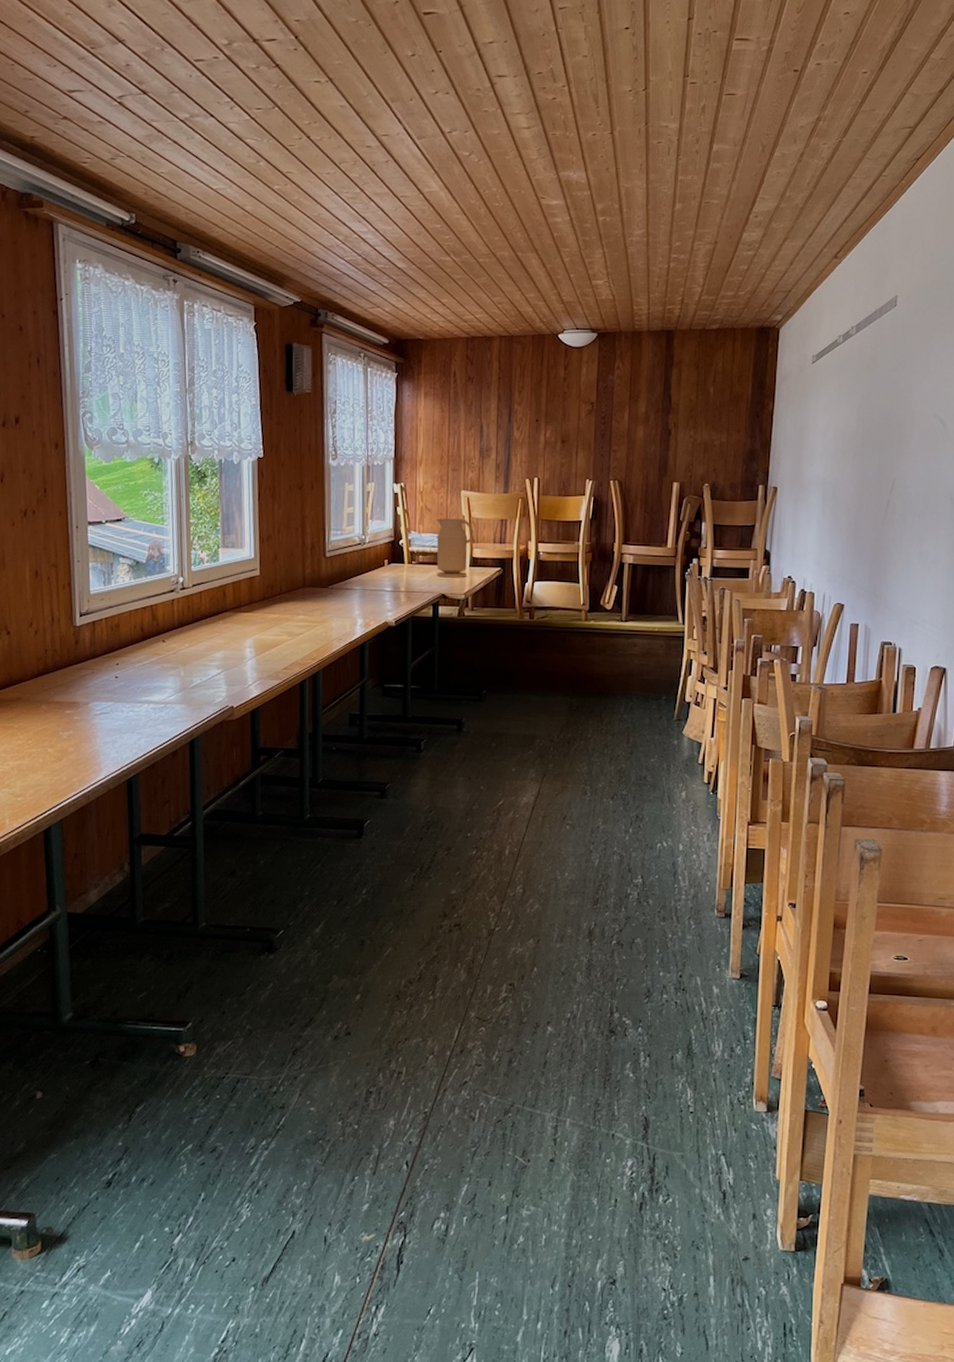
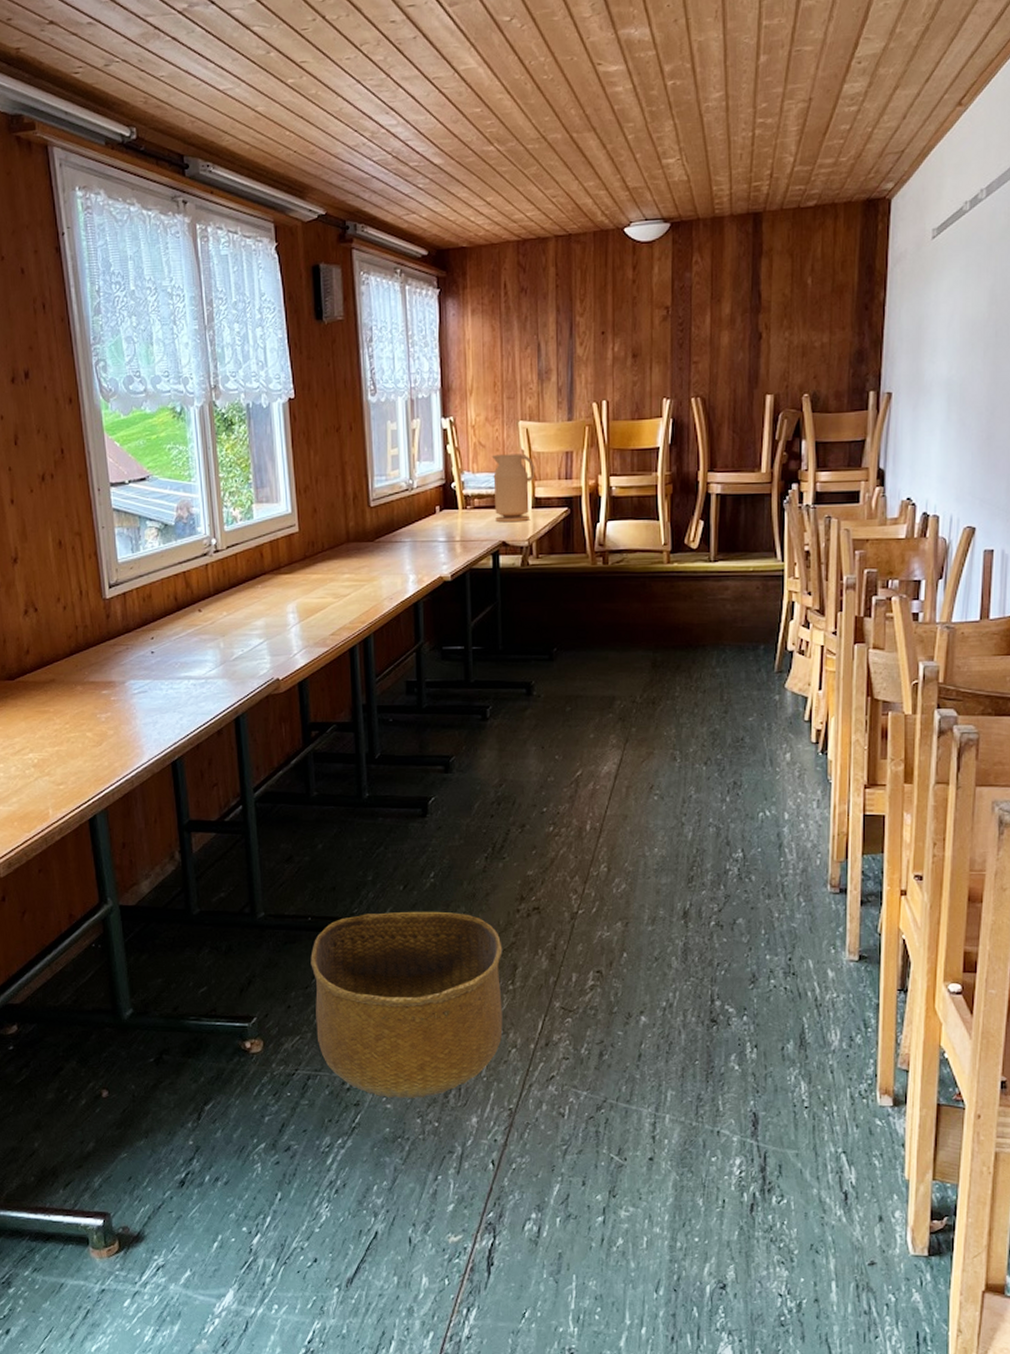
basket: none [246,924,425,1102] -> present [310,911,503,1099]

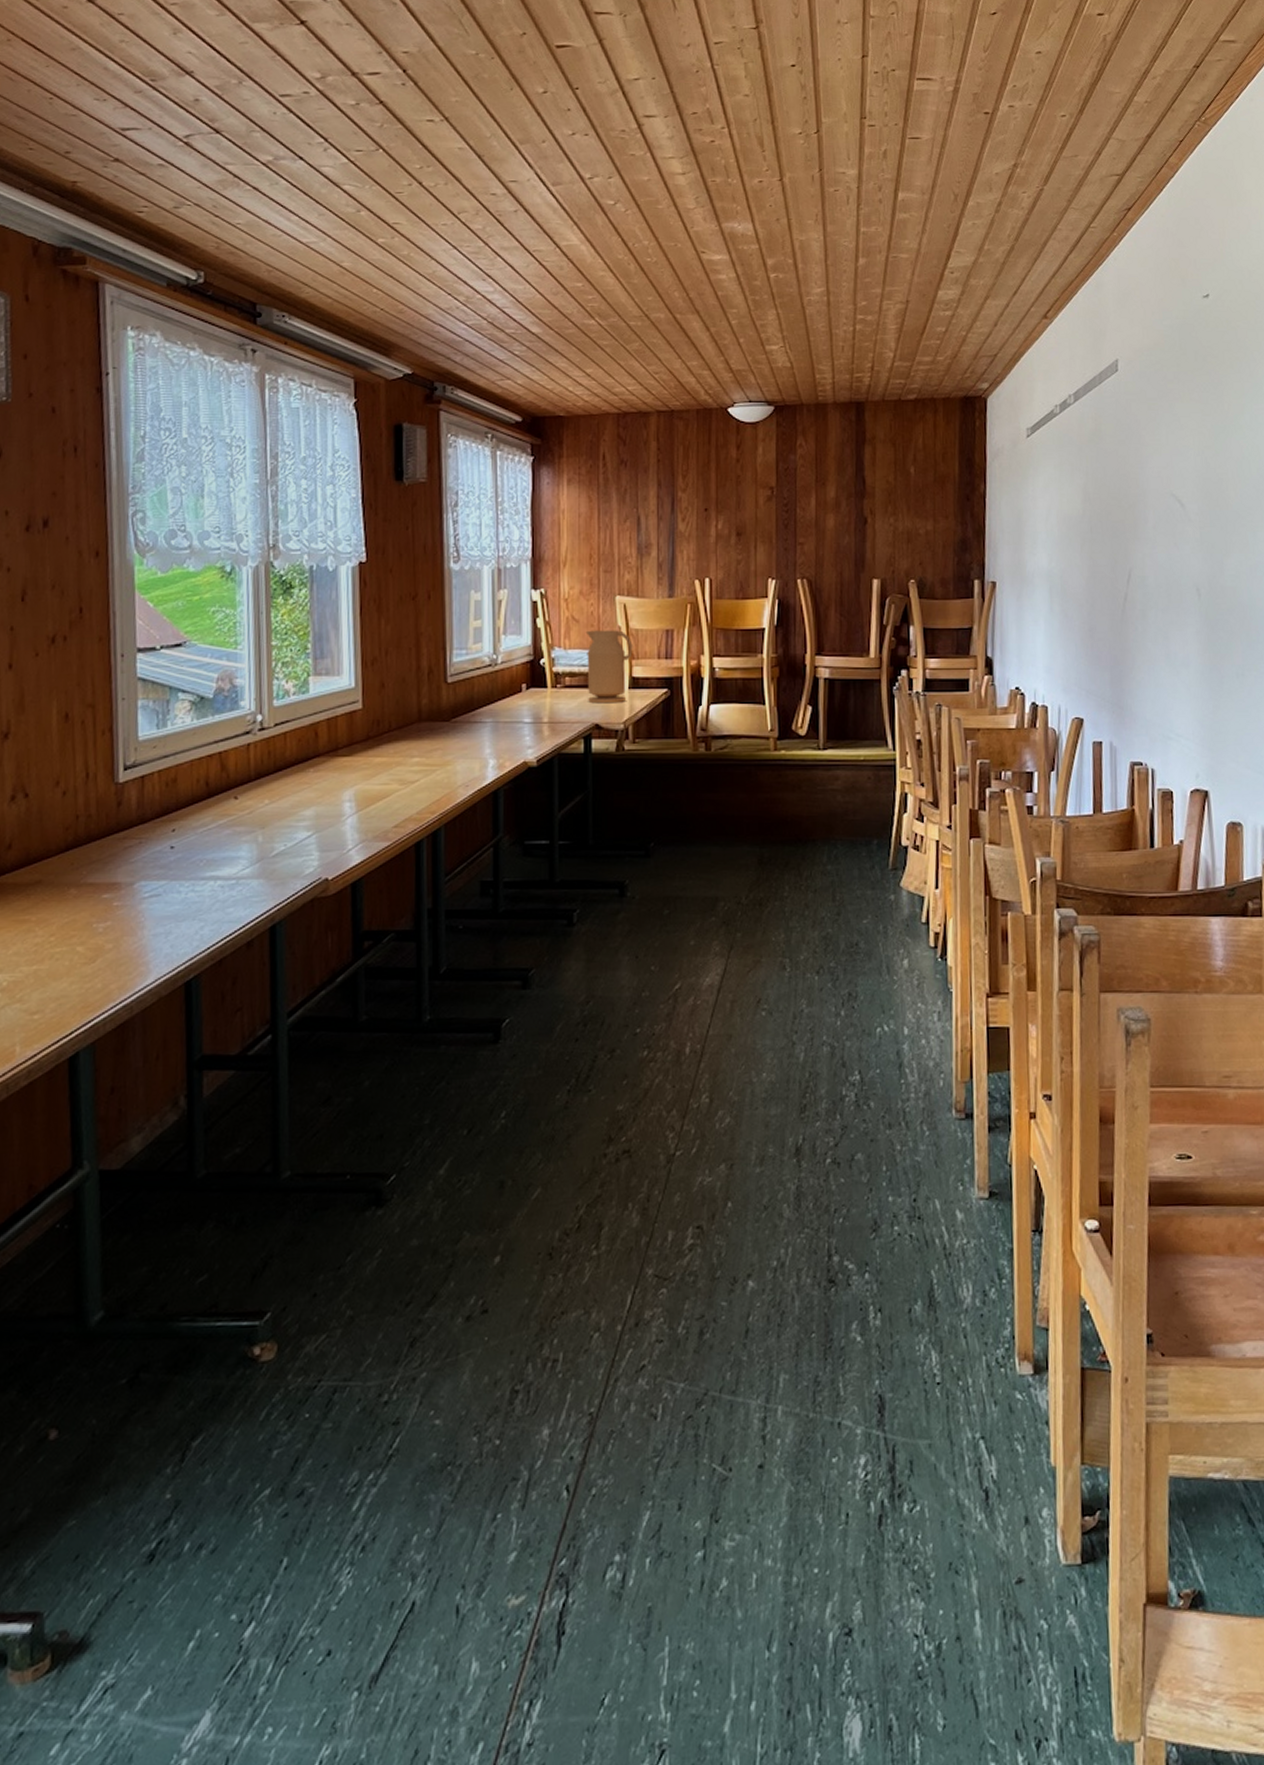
basket: present [310,911,503,1099] -> none [346,1160,586,1411]

